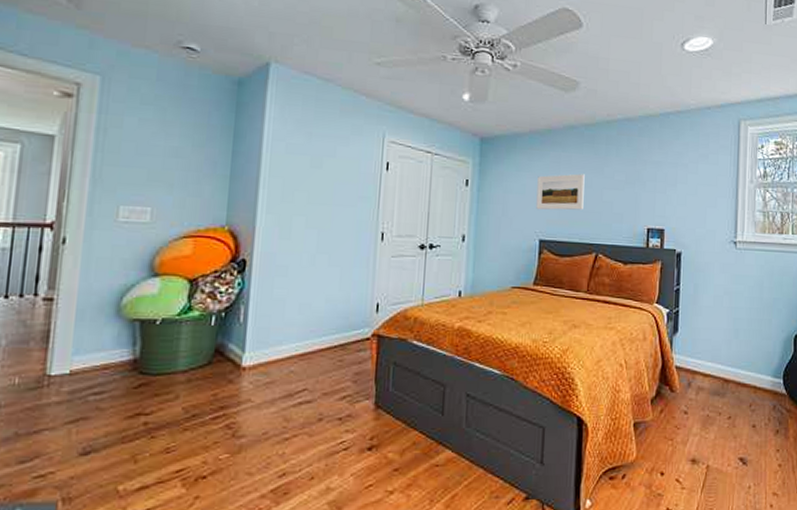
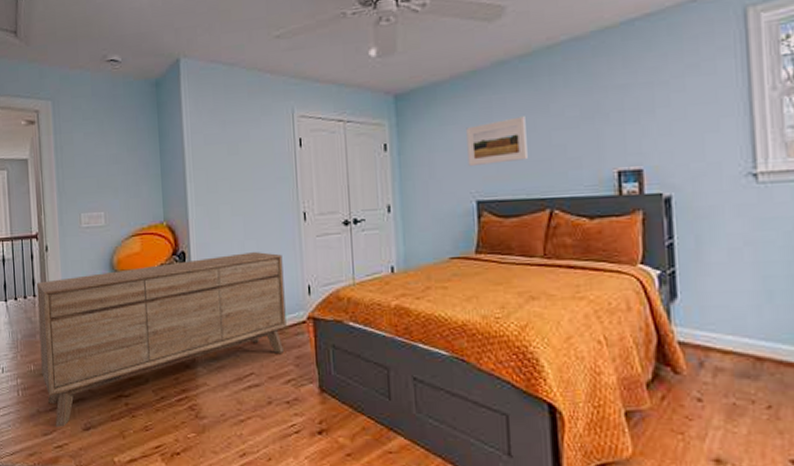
sideboard: none [30,266,354,453] -> present [36,252,286,427]

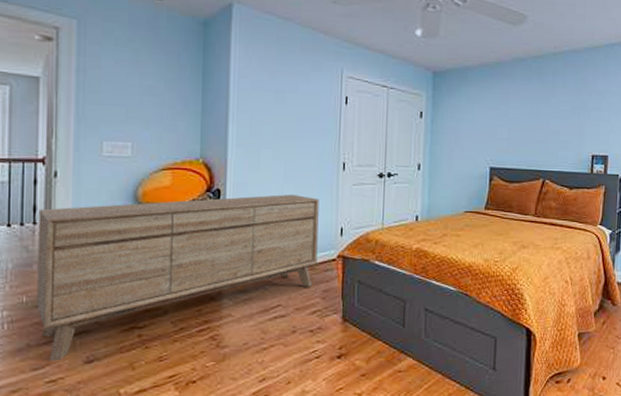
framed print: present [466,116,528,167] -> none [486,104,533,140]

